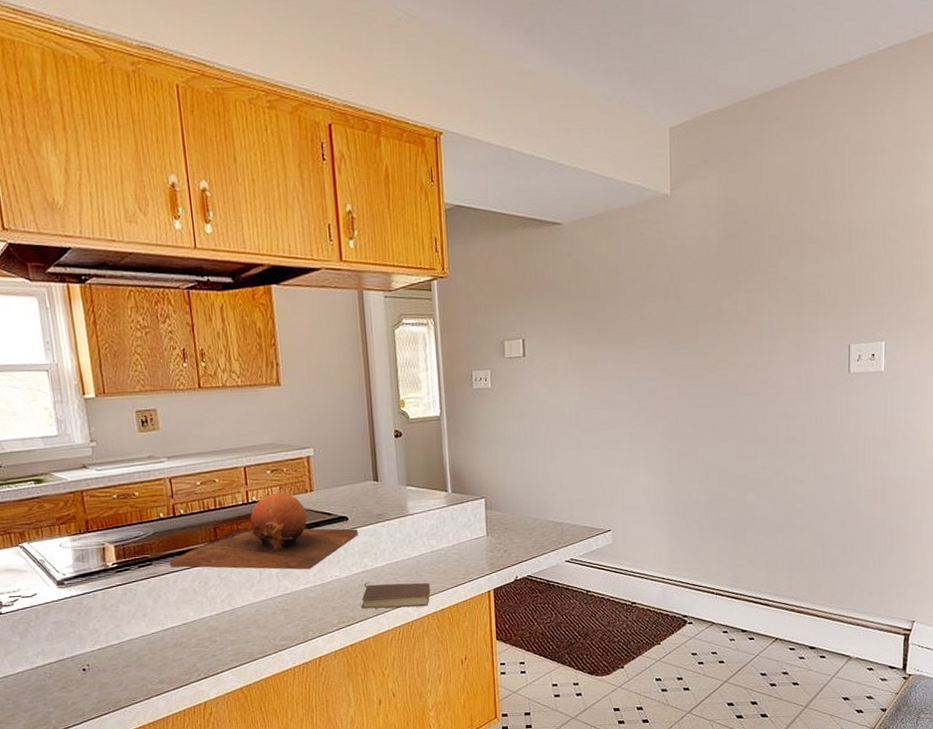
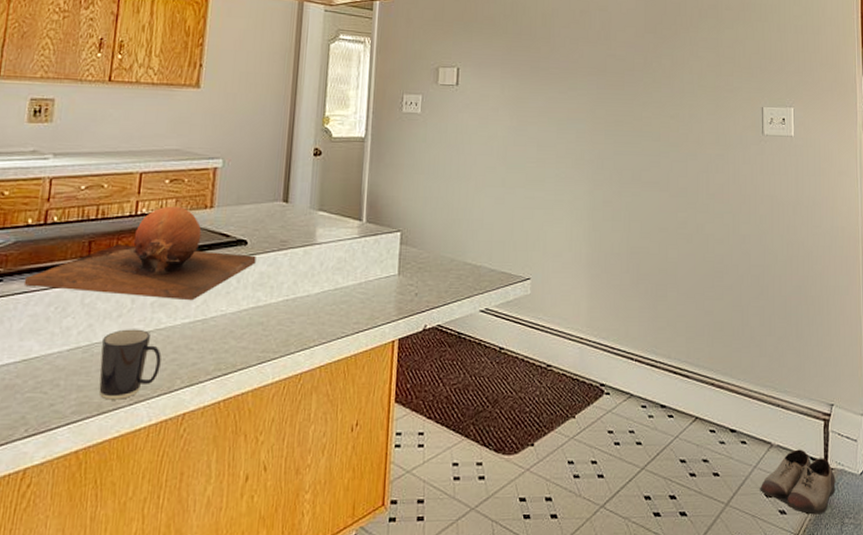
mug: none [242,594,294,650] -> present [98,329,162,400]
book: present [360,581,431,609] -> none [243,320,329,356]
shoe: none [838,660,913,713] -> present [760,449,836,515]

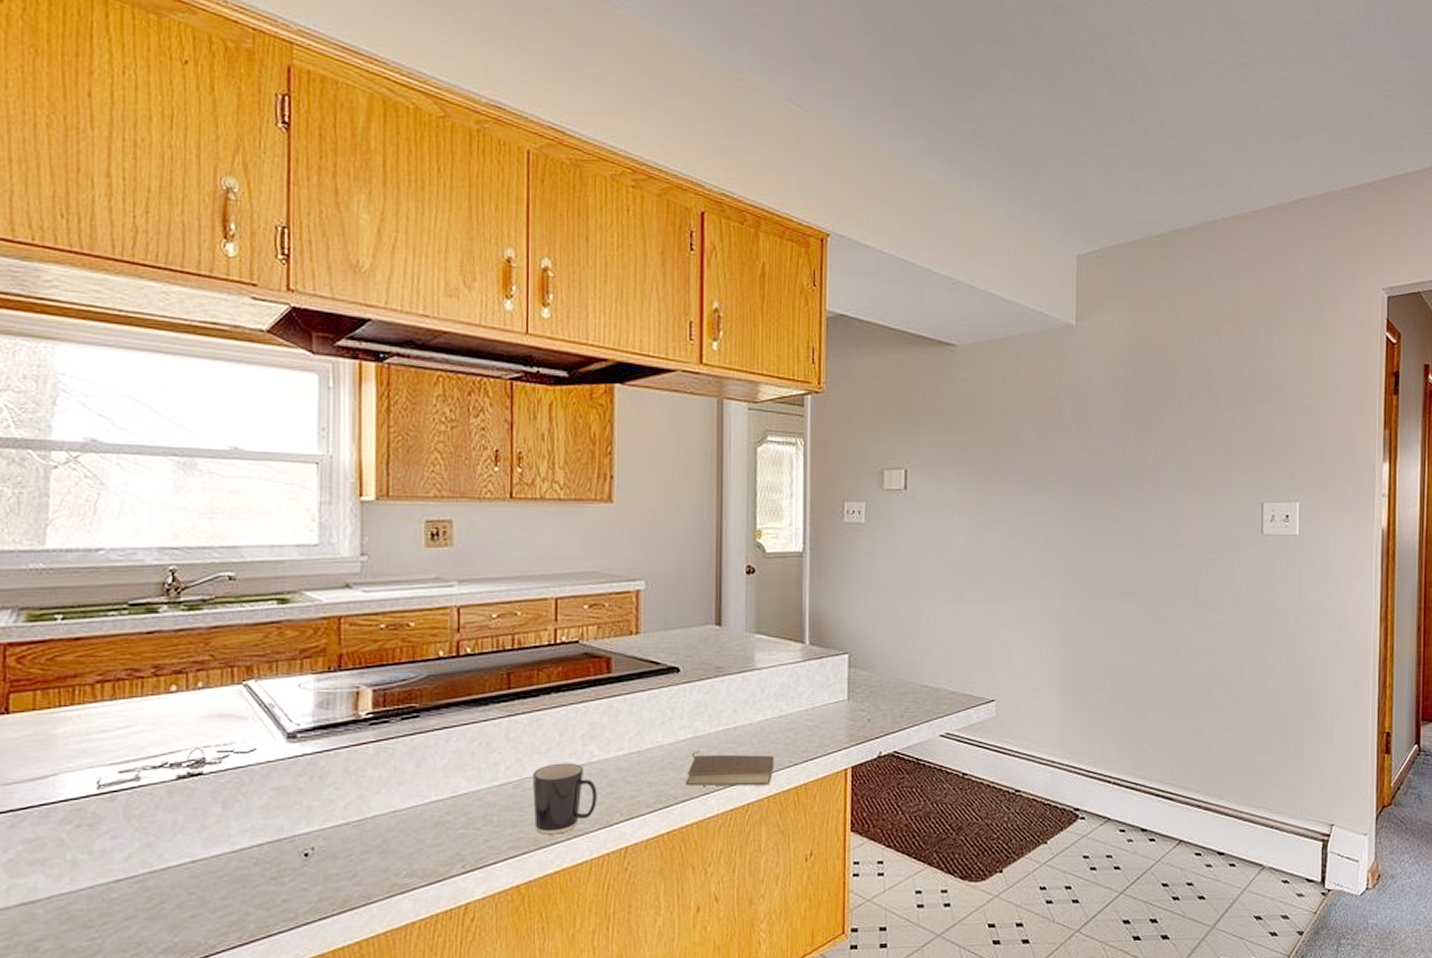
chopping board: present [23,206,256,301] -> none [442,633,691,733]
book: none [243,320,329,356] -> present [685,750,775,787]
shoe: present [760,449,836,515] -> none [1249,871,1333,936]

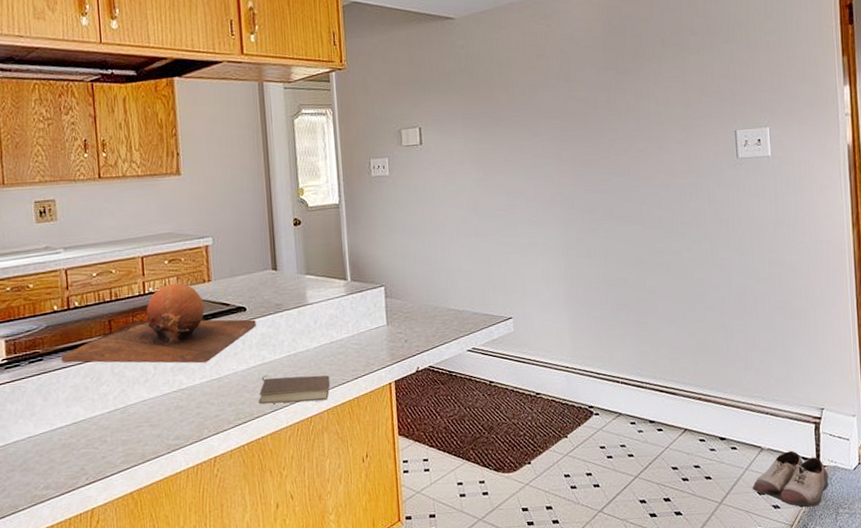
chopping board: none [442,633,691,733] -> present [60,282,256,364]
mug: present [532,762,597,835] -> none [135,390,189,450]
shoe: none [1249,871,1333,936] -> present [752,450,829,508]

